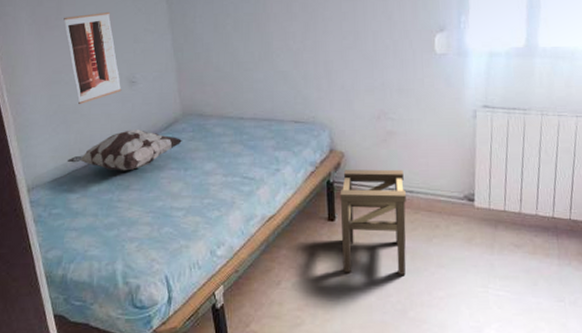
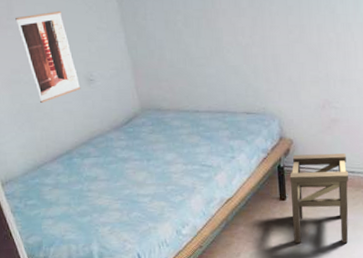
decorative pillow: present [67,129,183,171] -> none [35,125,144,164]

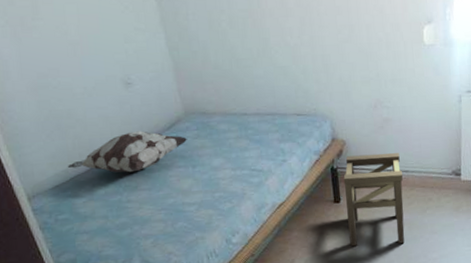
wall art: present [15,10,81,104] -> none [41,10,118,110]
decorative pillow: none [35,125,144,164] -> present [67,131,188,173]

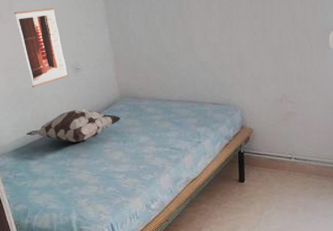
wall art: none [41,10,118,110] -> present [14,7,69,88]
stool: present [343,153,405,247] -> none [248,142,301,223]

